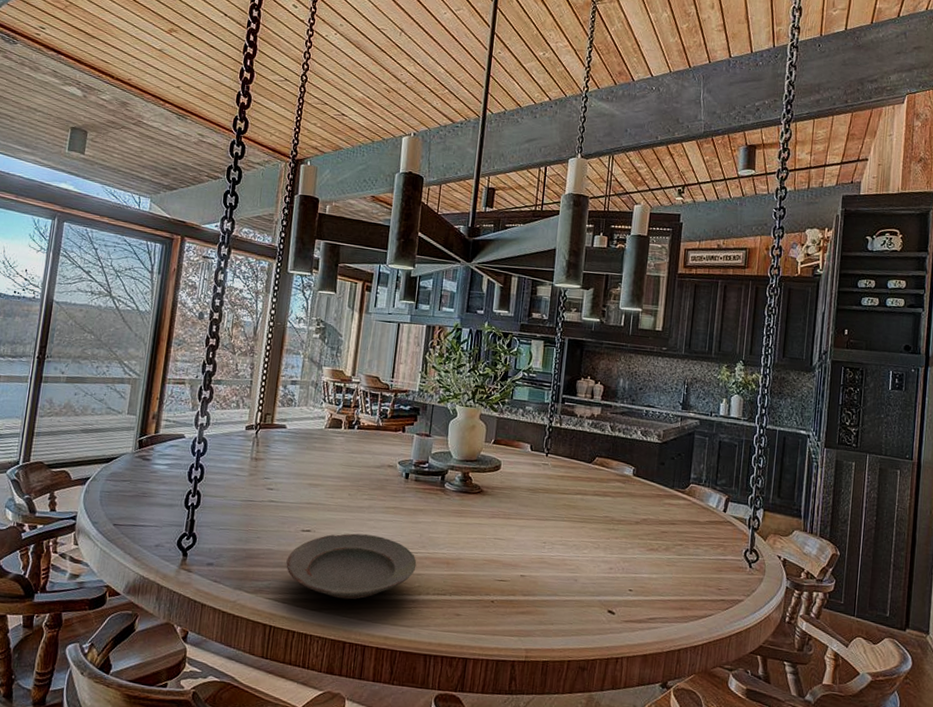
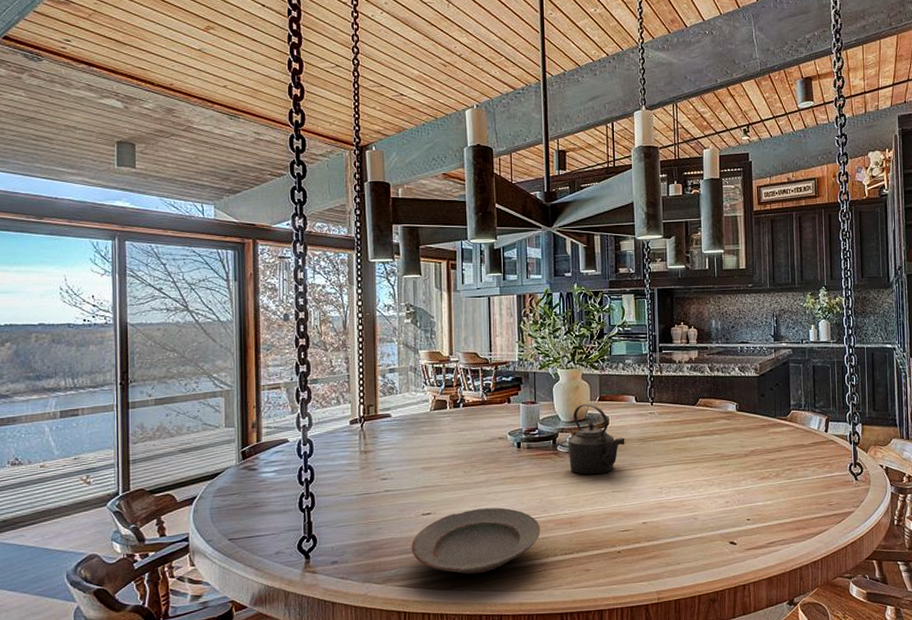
kettle: none [455,444,515,519] -> present [567,403,625,475]

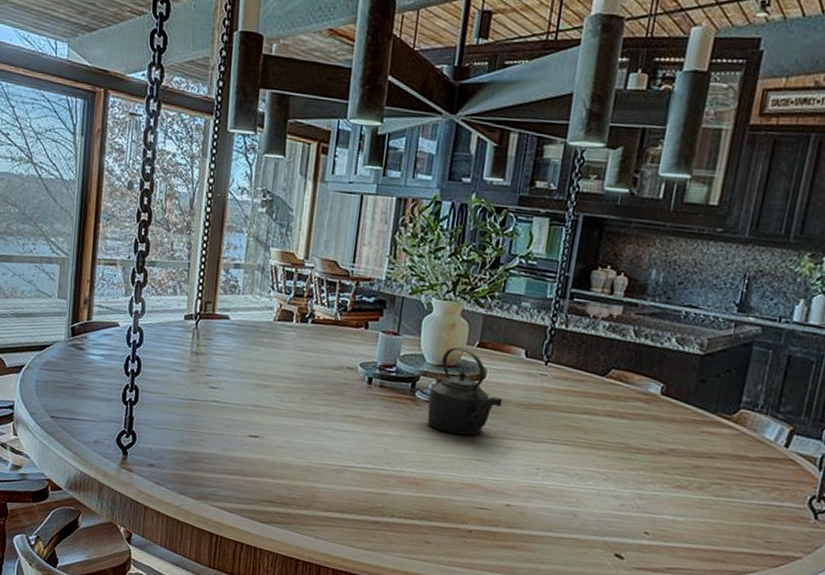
plate: present [411,507,541,574] -> none [232,442,381,515]

